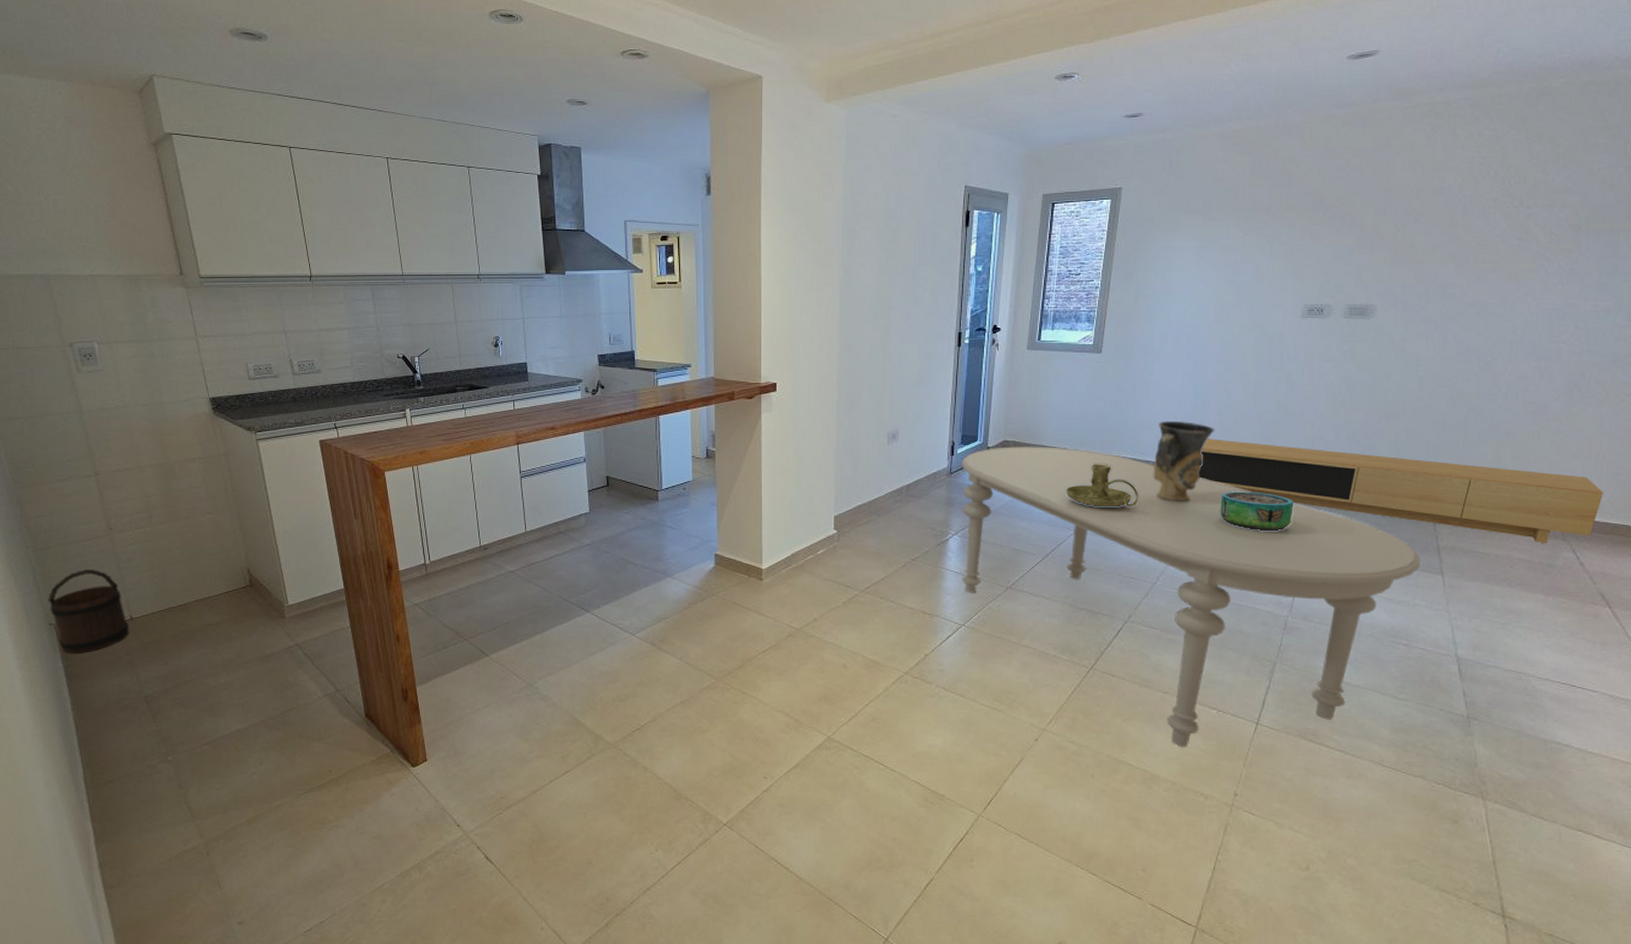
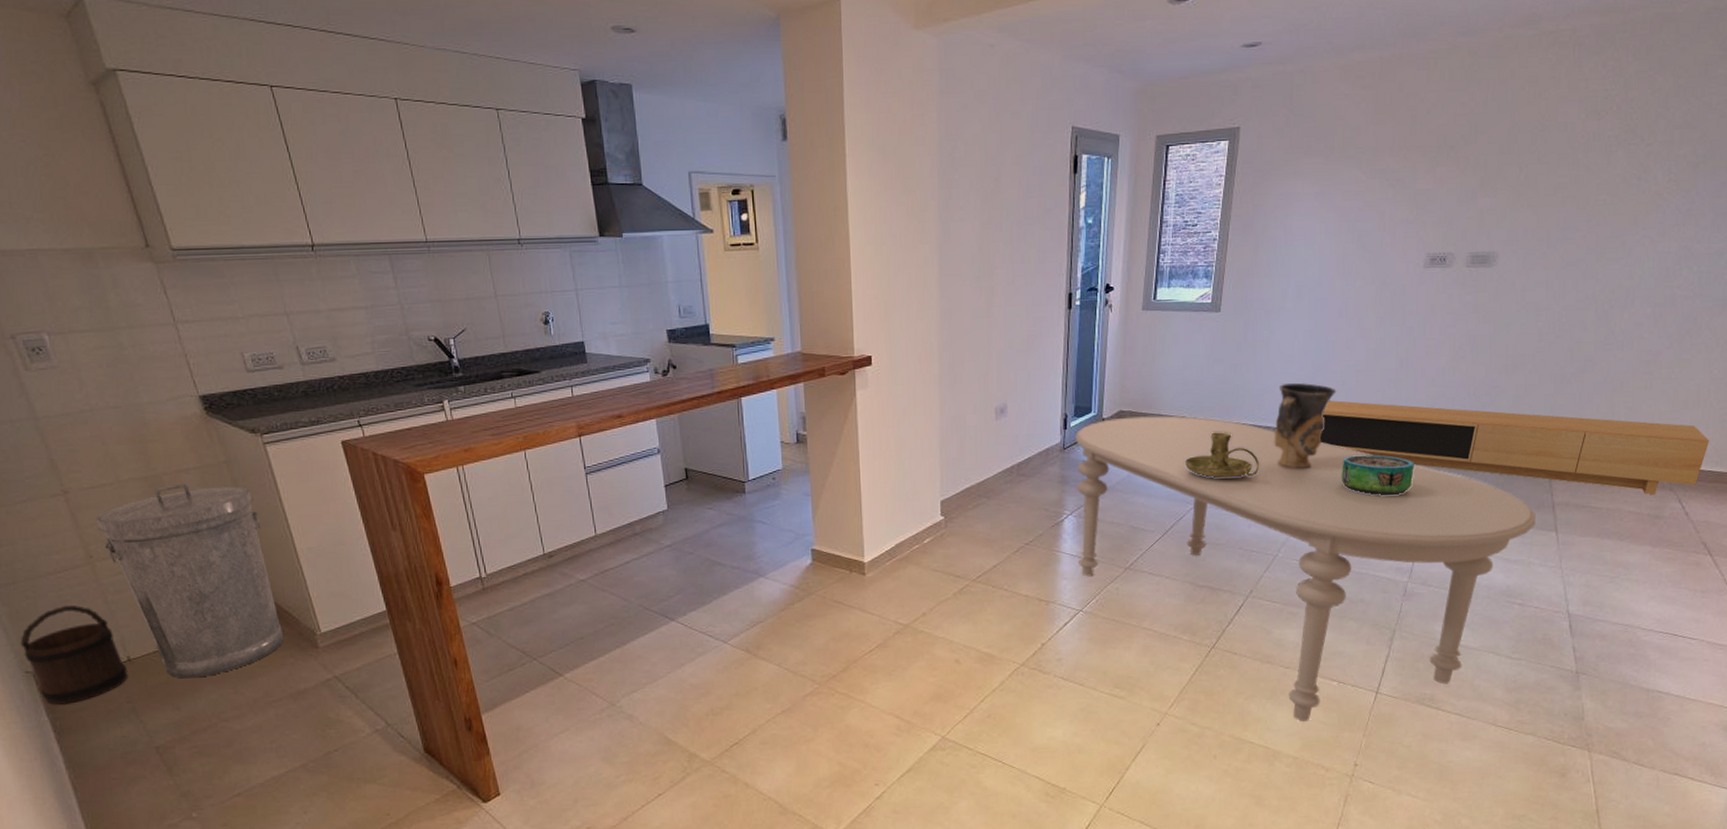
trash can: none [118,470,258,638] -> present [96,483,284,679]

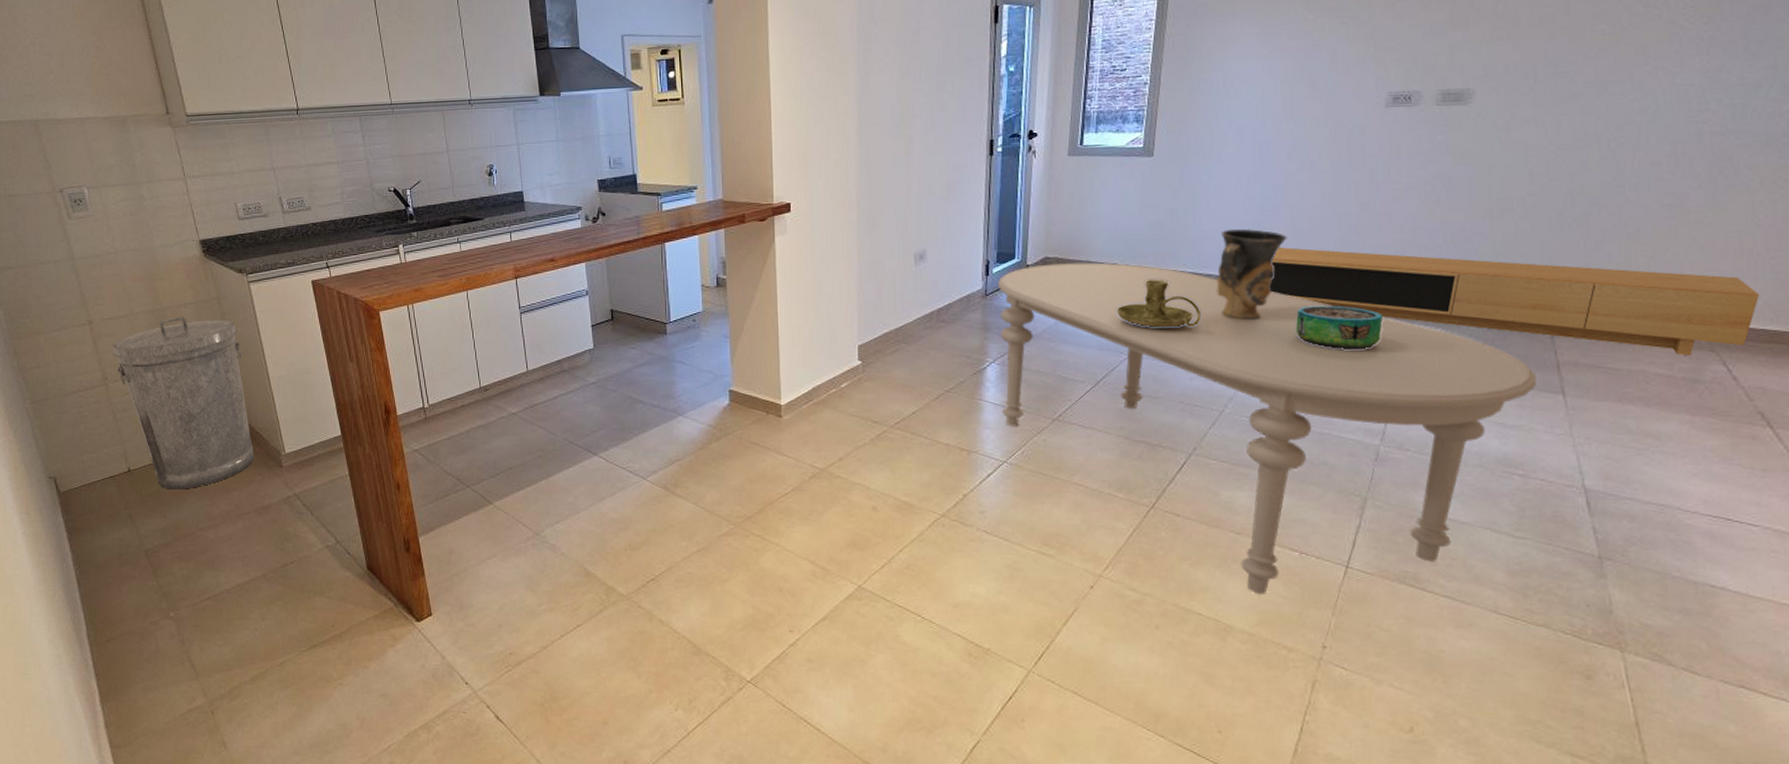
bucket: present [20,604,128,705] -> none [47,420,128,508]

